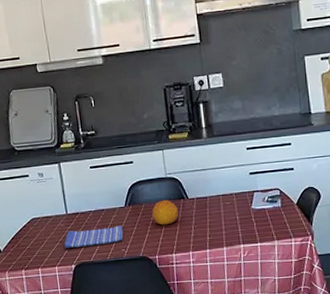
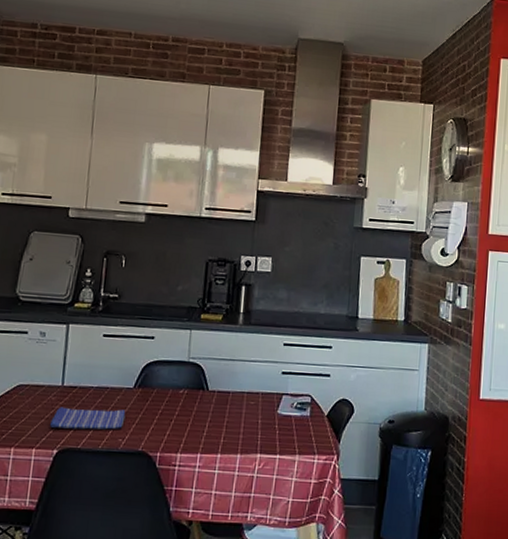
fruit: present [152,199,178,225] -> none [163,387,194,418]

